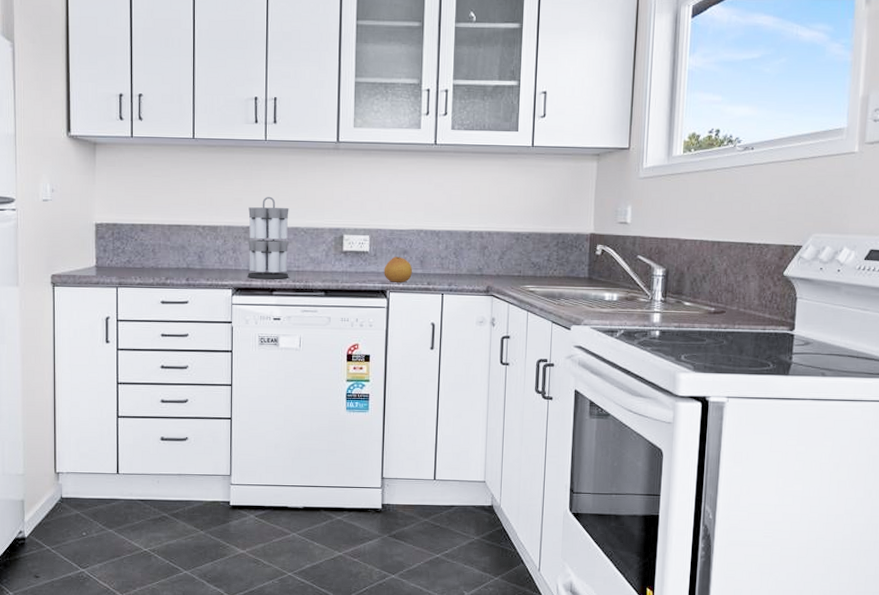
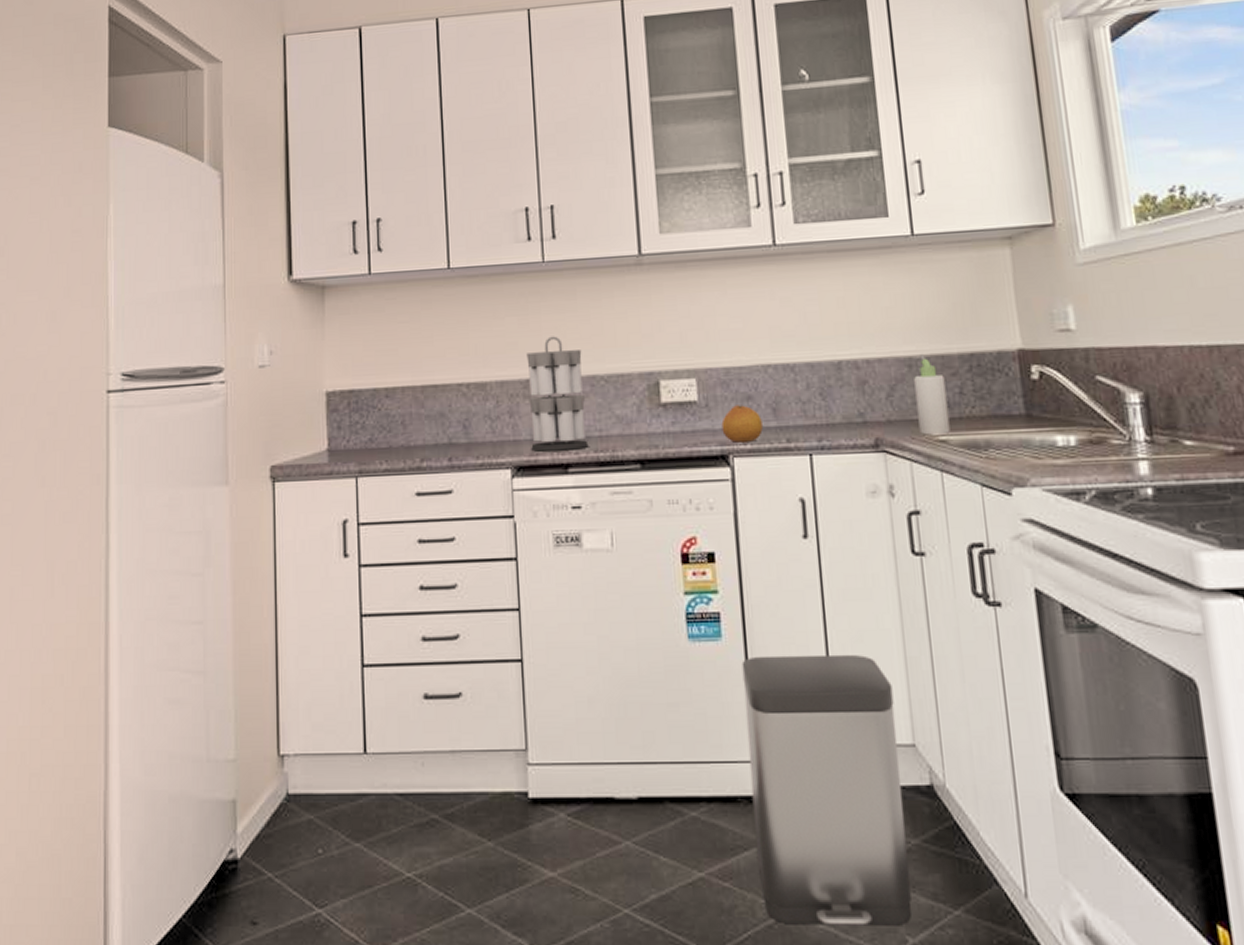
pedal bin: none [377,423,476,585] -> present [742,654,912,926]
bottle: none [517,232,539,287] -> present [914,355,950,436]

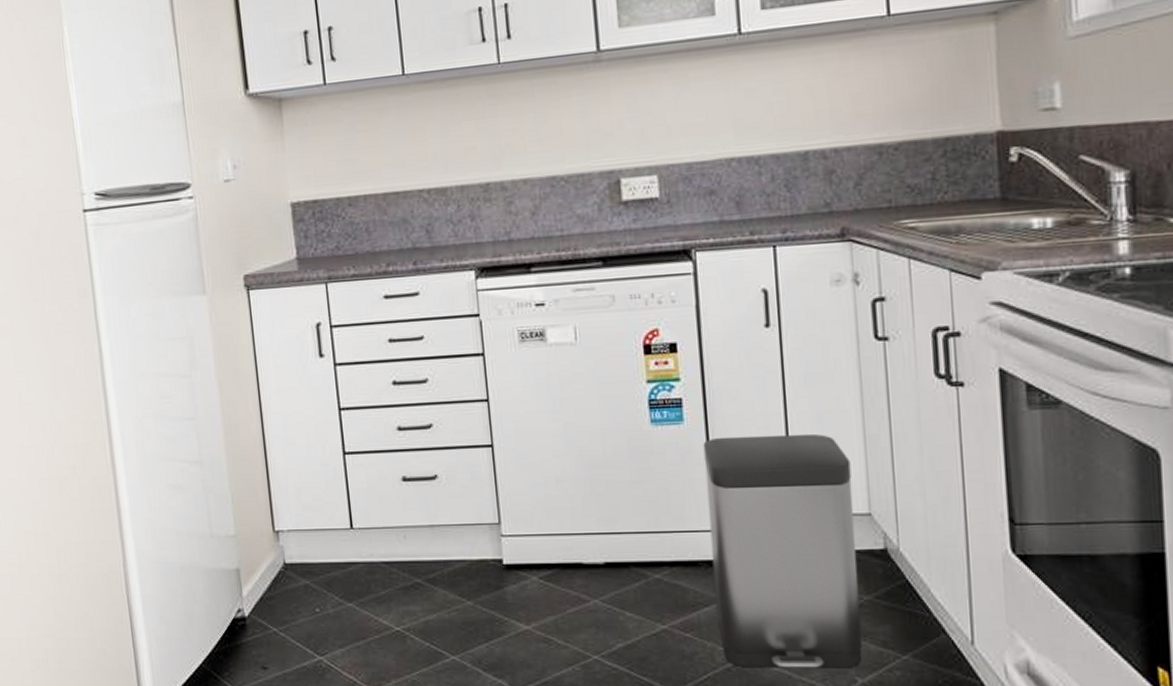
spice rack: present [526,336,589,452] -> none [485,138,551,253]
fruit: present [721,405,763,443] -> none [683,199,726,237]
bottle: present [914,355,950,436] -> none [884,141,920,223]

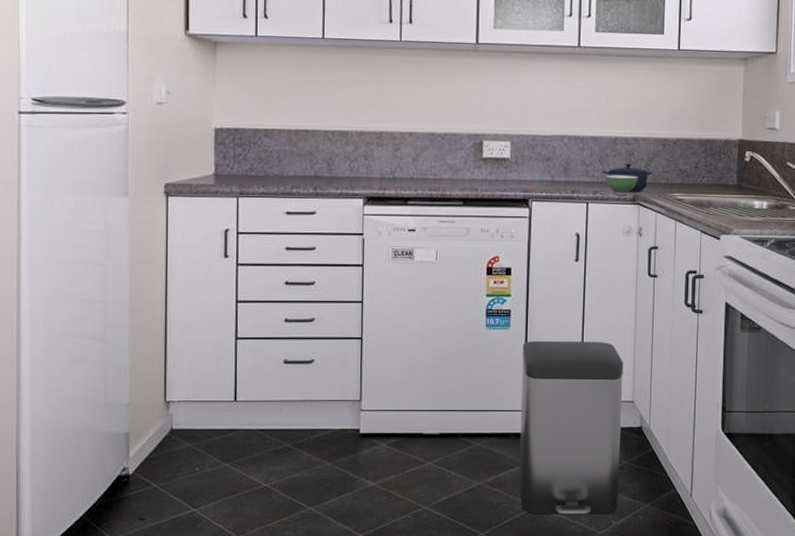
cooking pot: none [792,184,867,225] -> present [602,162,653,192]
bowl: none [796,201,846,231] -> present [605,175,639,195]

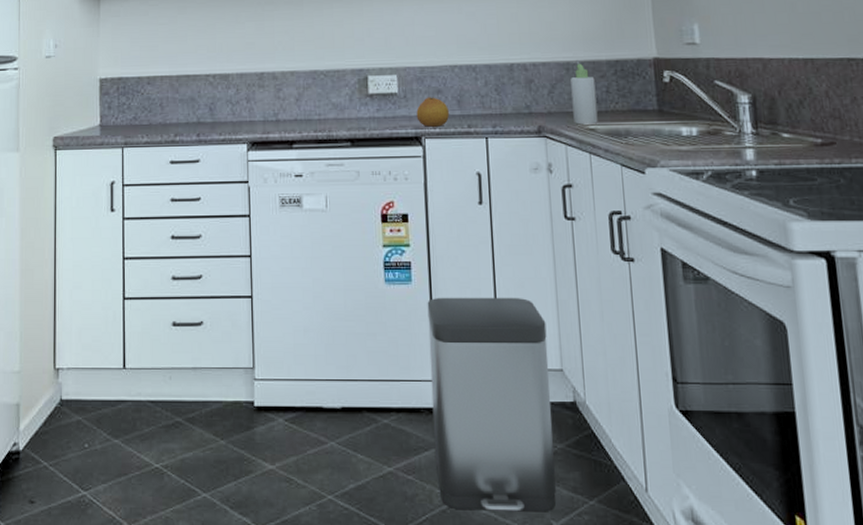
fruit: none [526,163,555,191] -> present [416,97,449,127]
cooking pot: present [602,162,653,192] -> none [500,90,558,123]
bowl: present [605,175,639,195] -> none [503,105,542,128]
bottle: none [665,138,687,195] -> present [570,60,598,125]

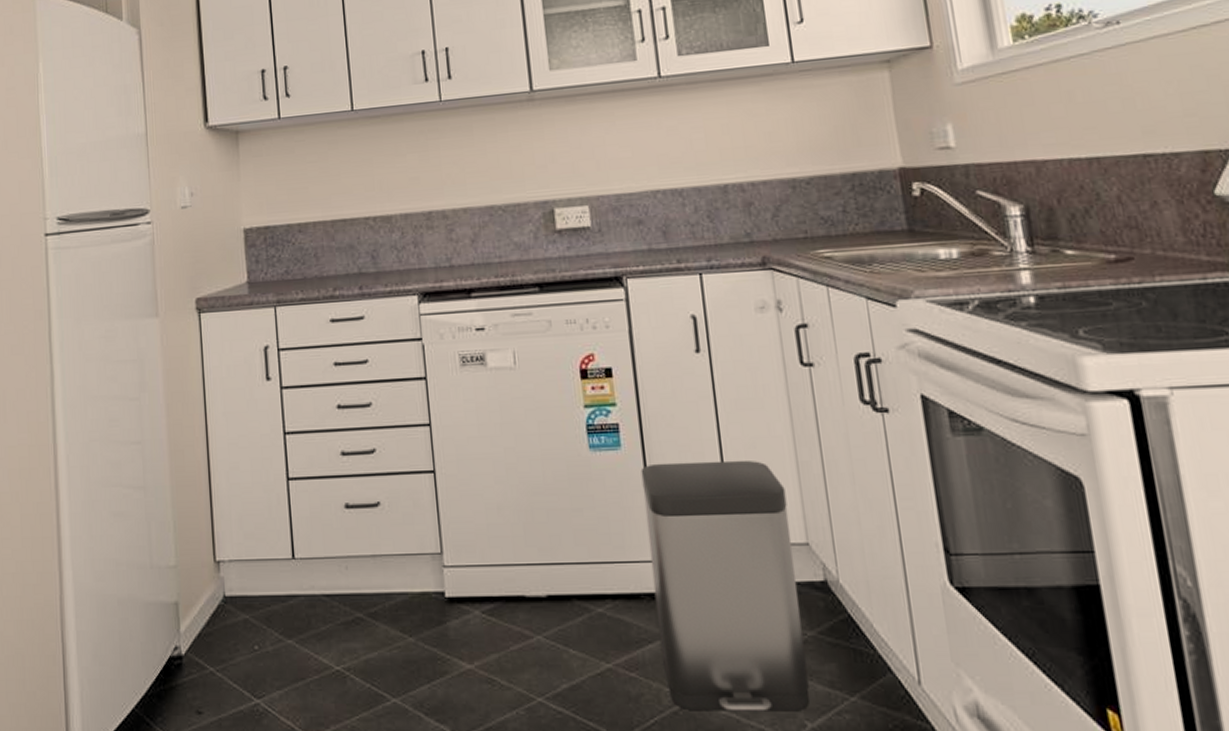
fruit: present [416,97,449,127] -> none [614,229,654,265]
bottle: present [570,60,598,125] -> none [798,176,835,253]

